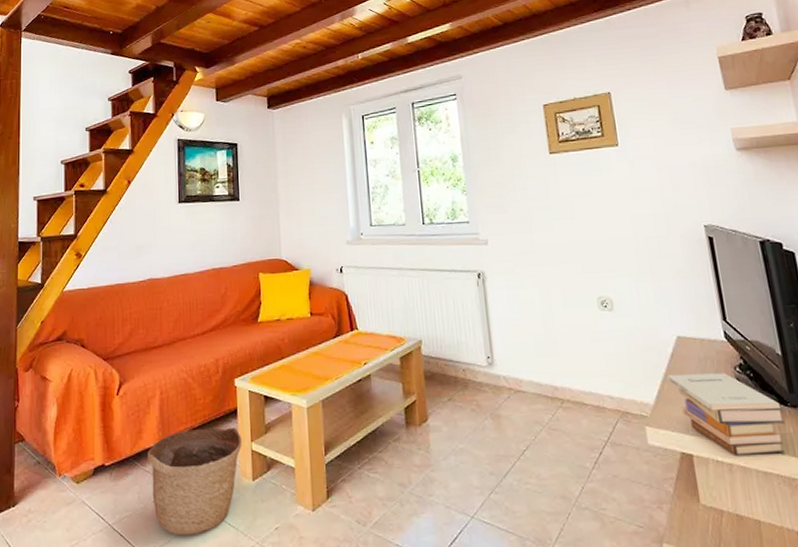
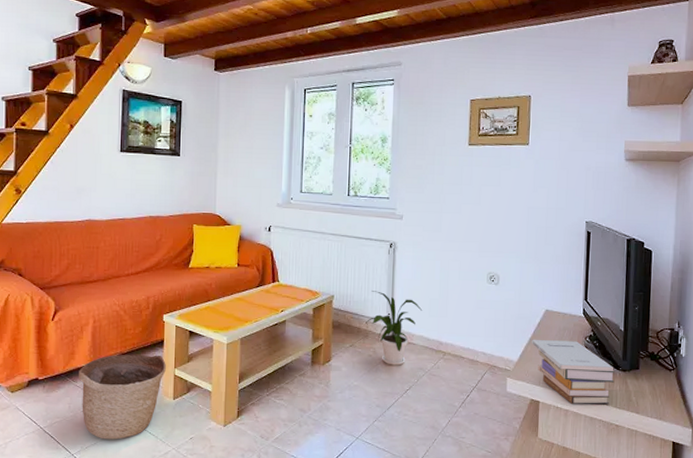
house plant: none [462,330,528,421] -> present [366,291,423,366]

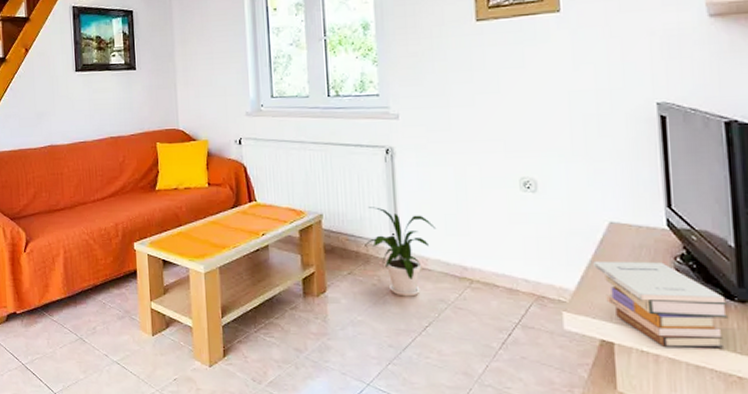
basket: present [79,354,166,440] -> none [54,286,142,379]

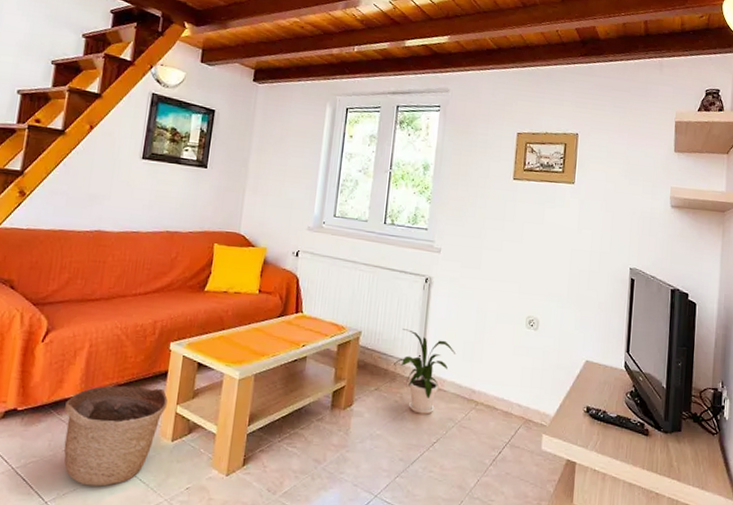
basket: none [54,286,142,379] -> present [64,385,168,487]
books: present [592,260,729,349] -> none [569,392,656,470]

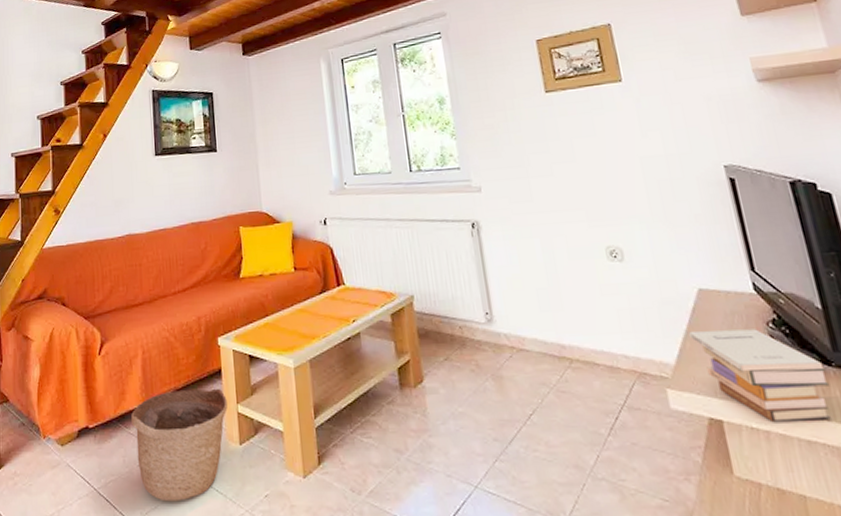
house plant: present [394,329,456,415] -> none [459,284,530,382]
books: none [569,392,656,470] -> present [687,329,831,423]

